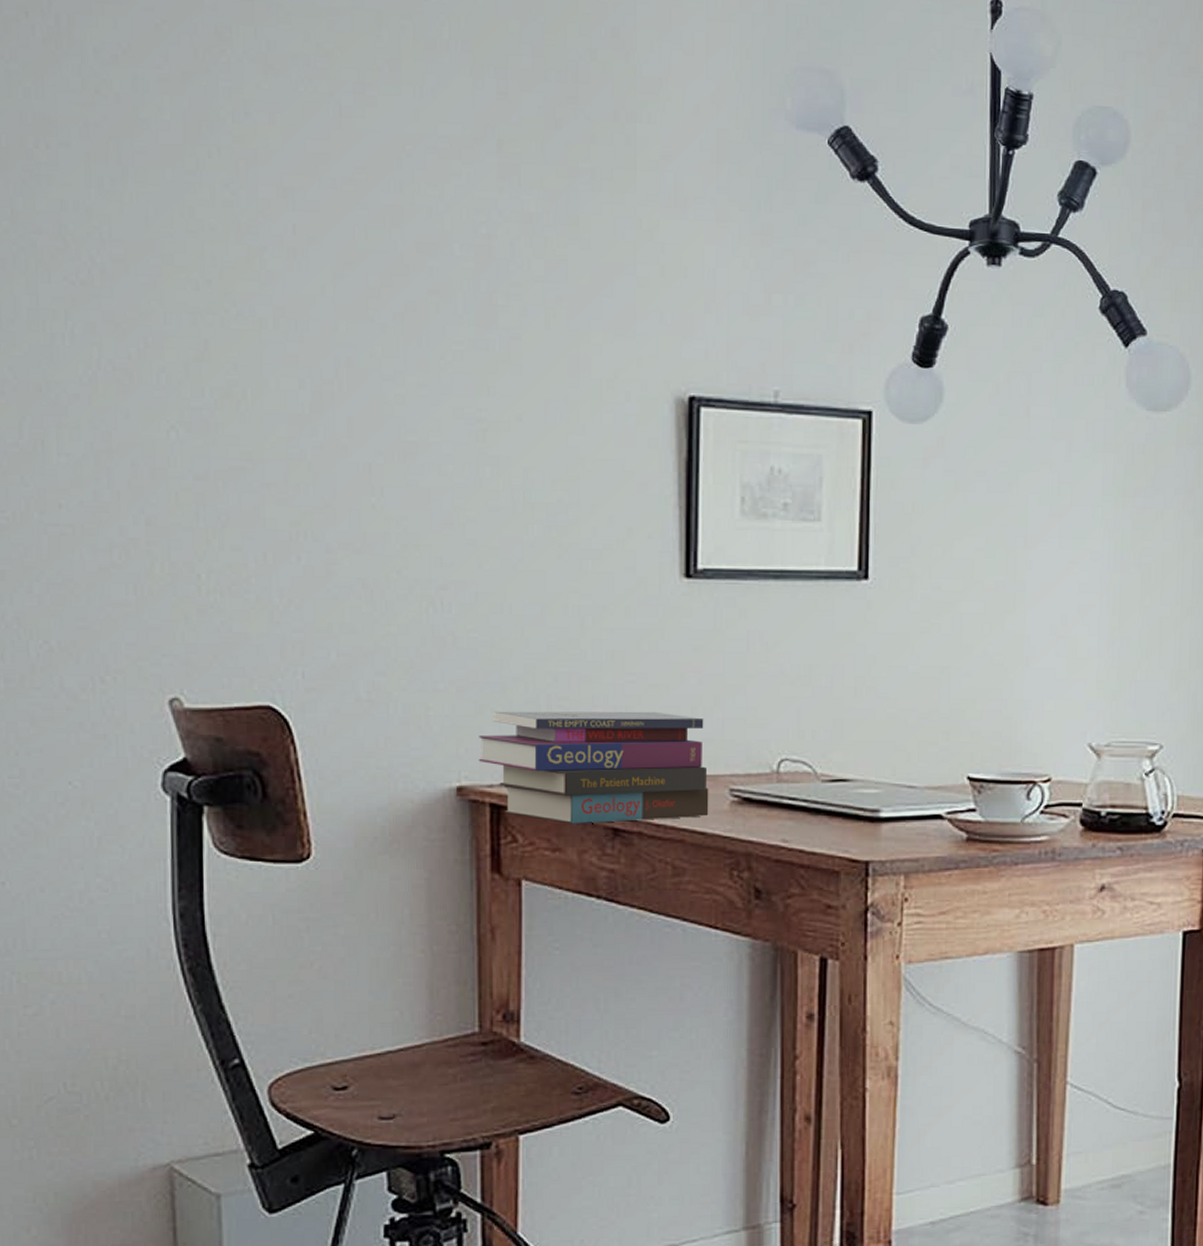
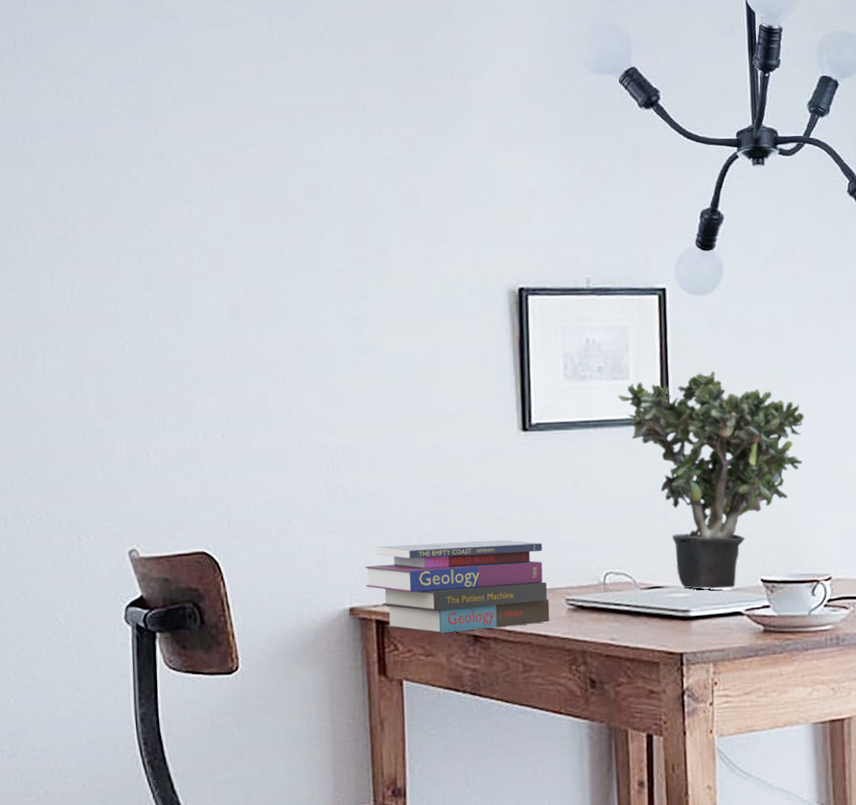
potted plant: none [806,519,1030,785] -> present [618,371,804,589]

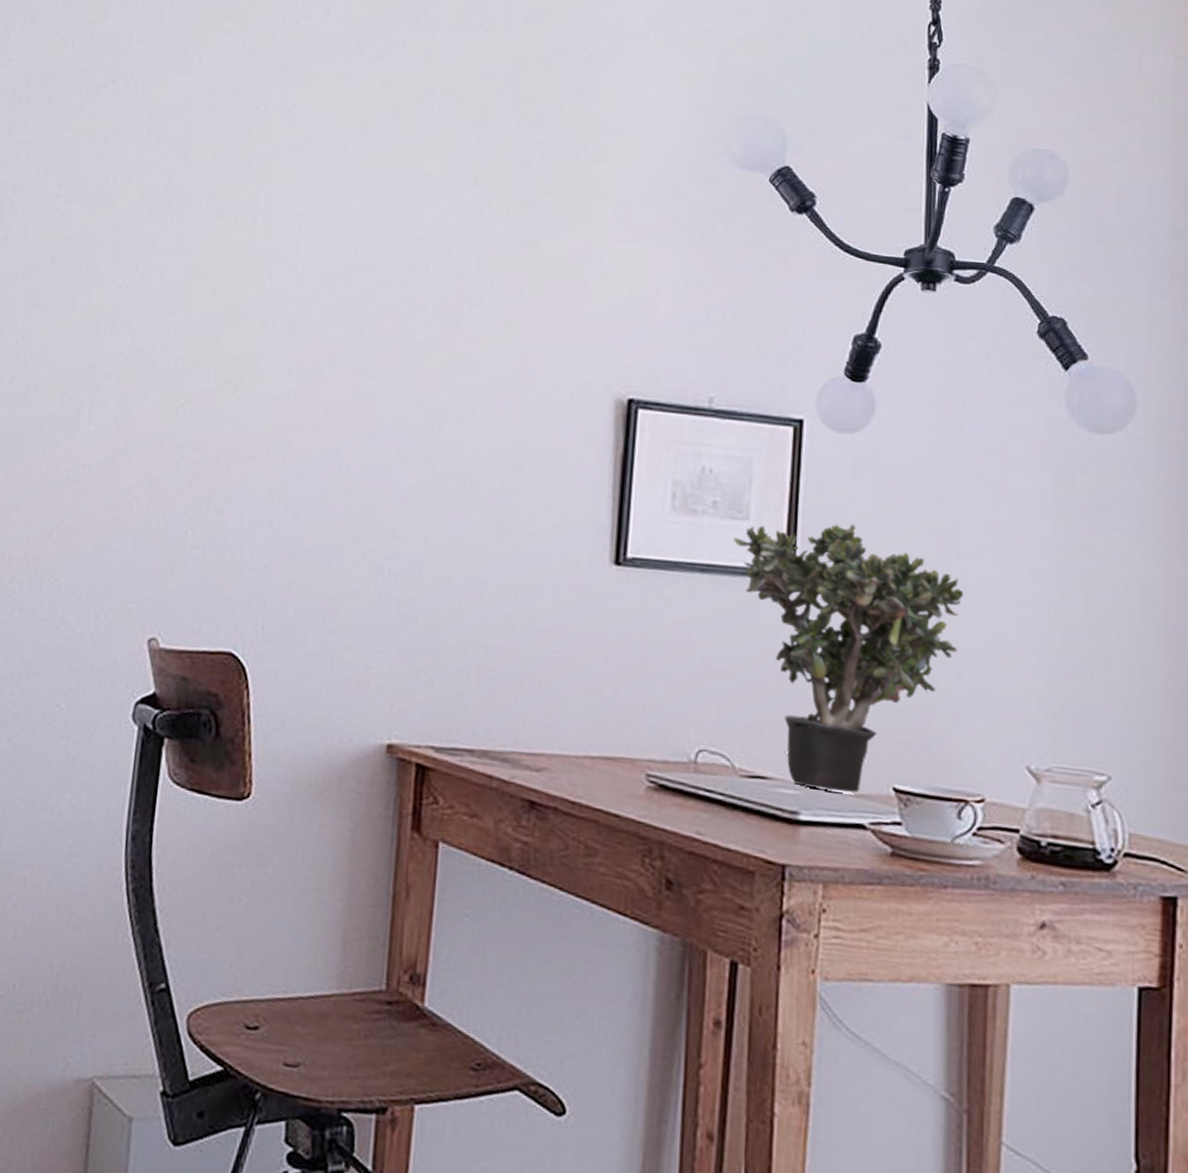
books: present [365,539,550,634] -> none [408,675,626,799]

